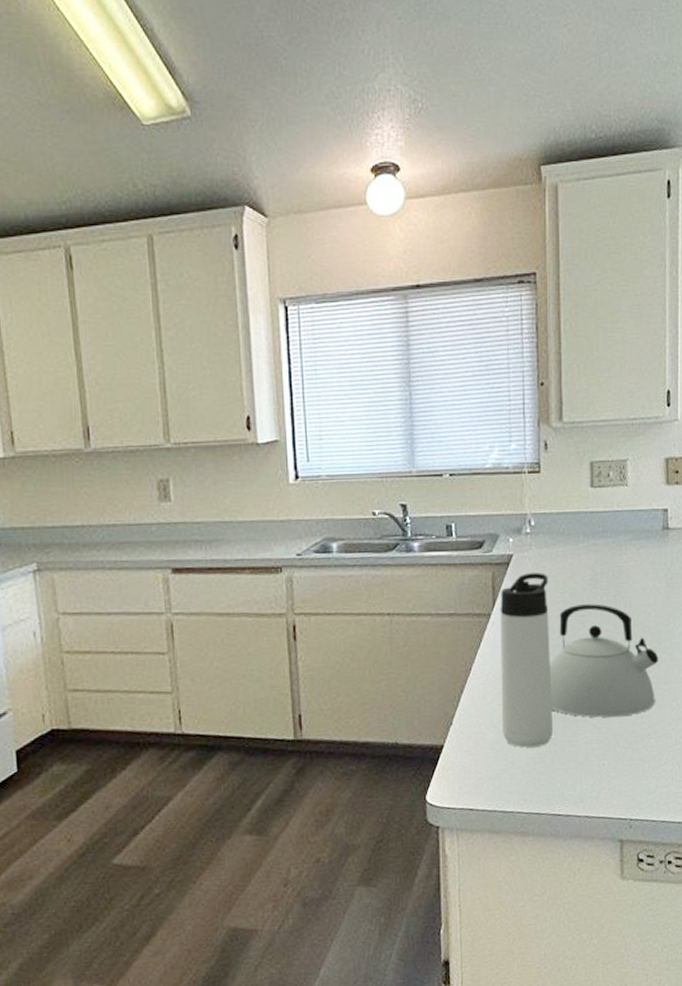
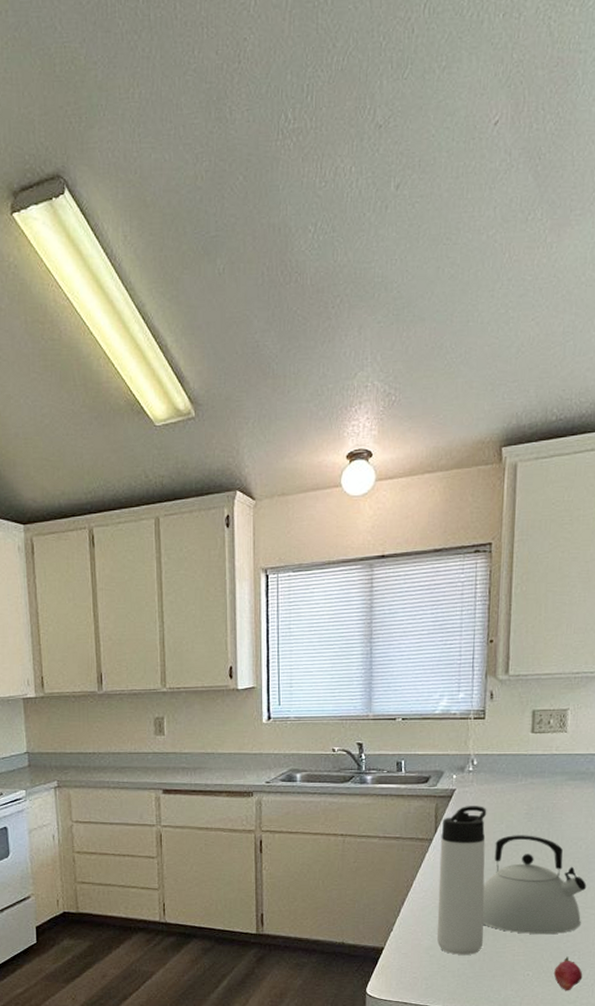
fruit: none [630,740,661,780] -> present [553,956,583,991]

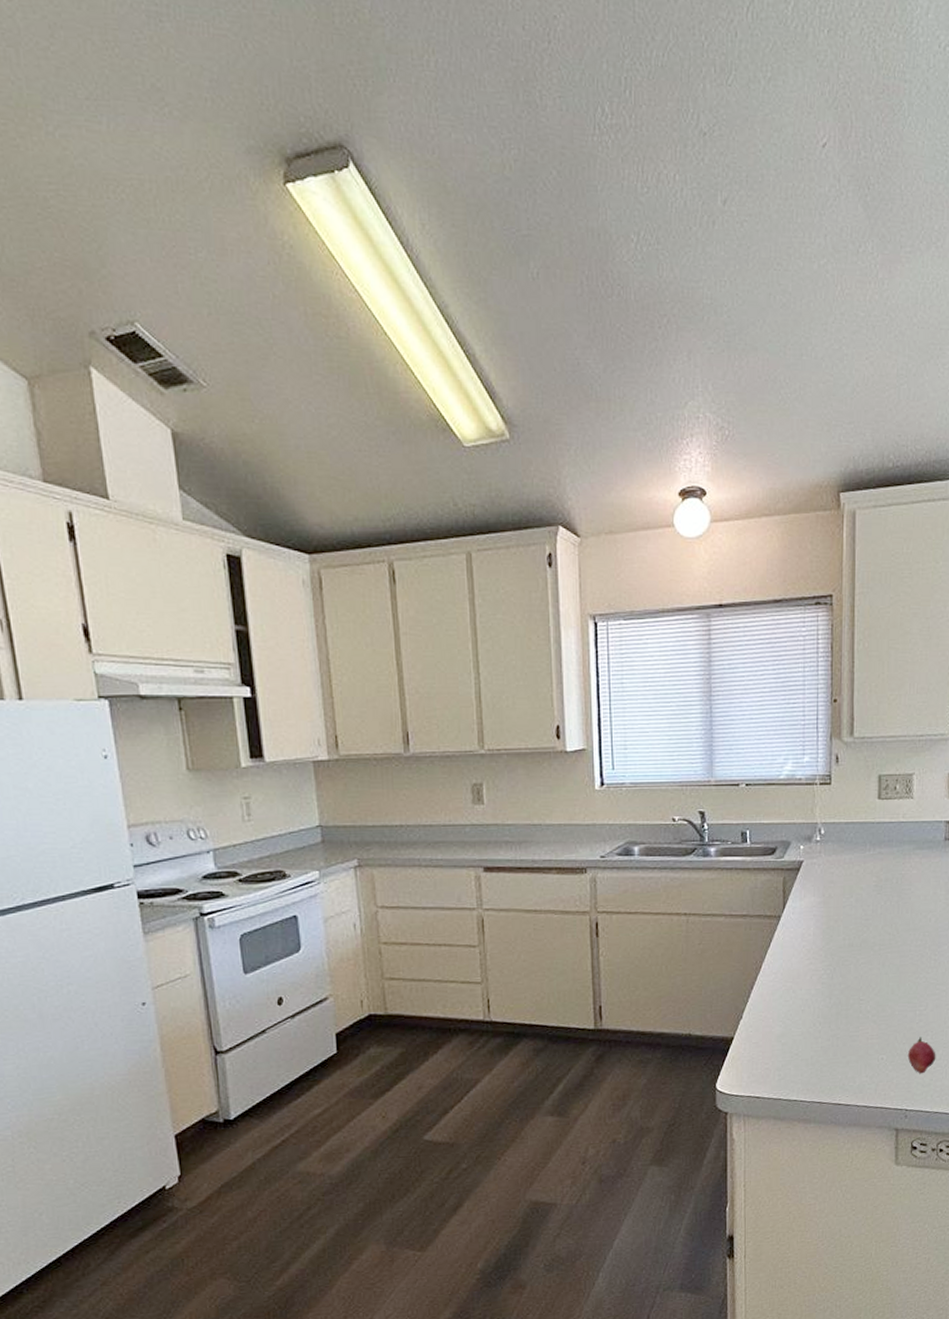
thermos bottle: present [436,806,487,955] -> none [788,878,837,1041]
kettle: present [482,835,587,935] -> none [834,908,937,1015]

